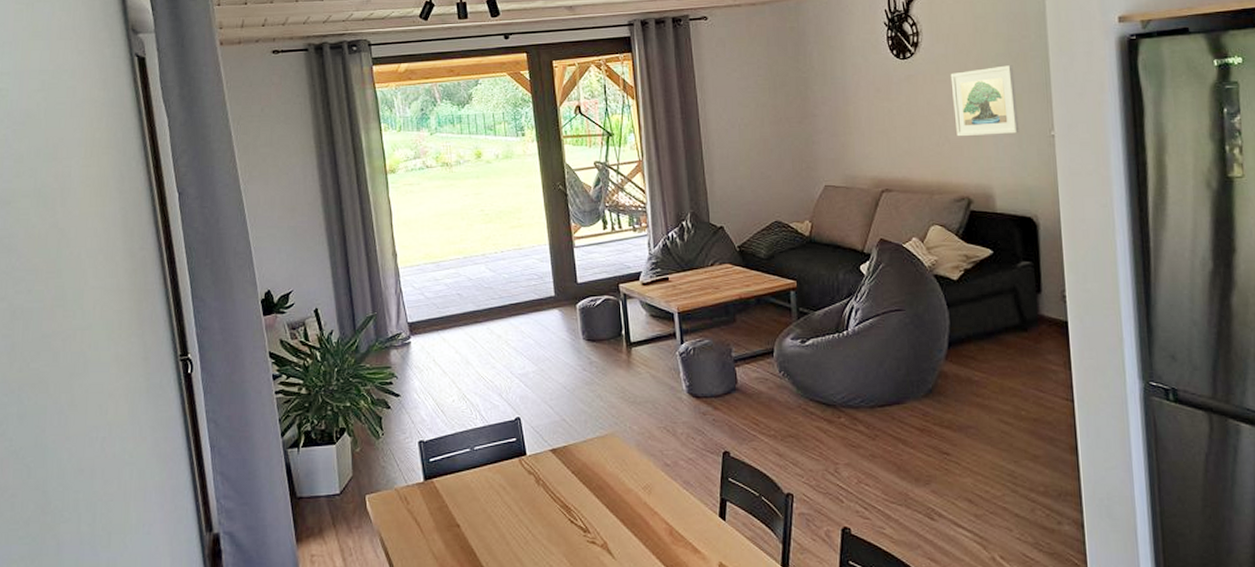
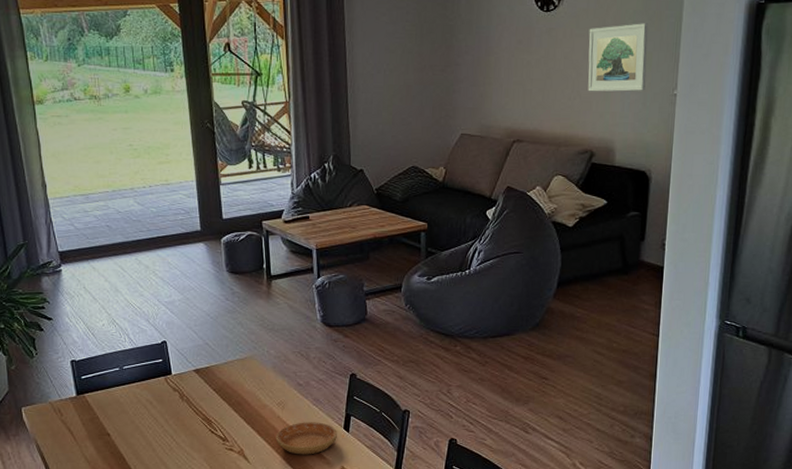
saucer: none [642,509,712,548] -> present [275,422,337,455]

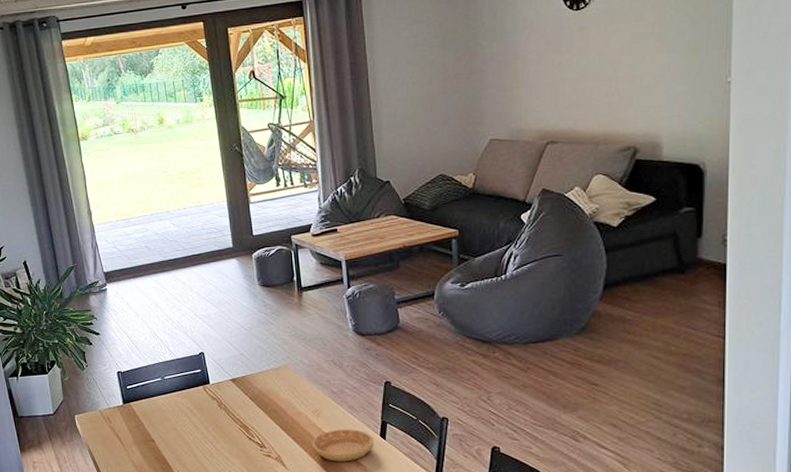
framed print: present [588,23,649,92] -> none [625,11,694,87]

